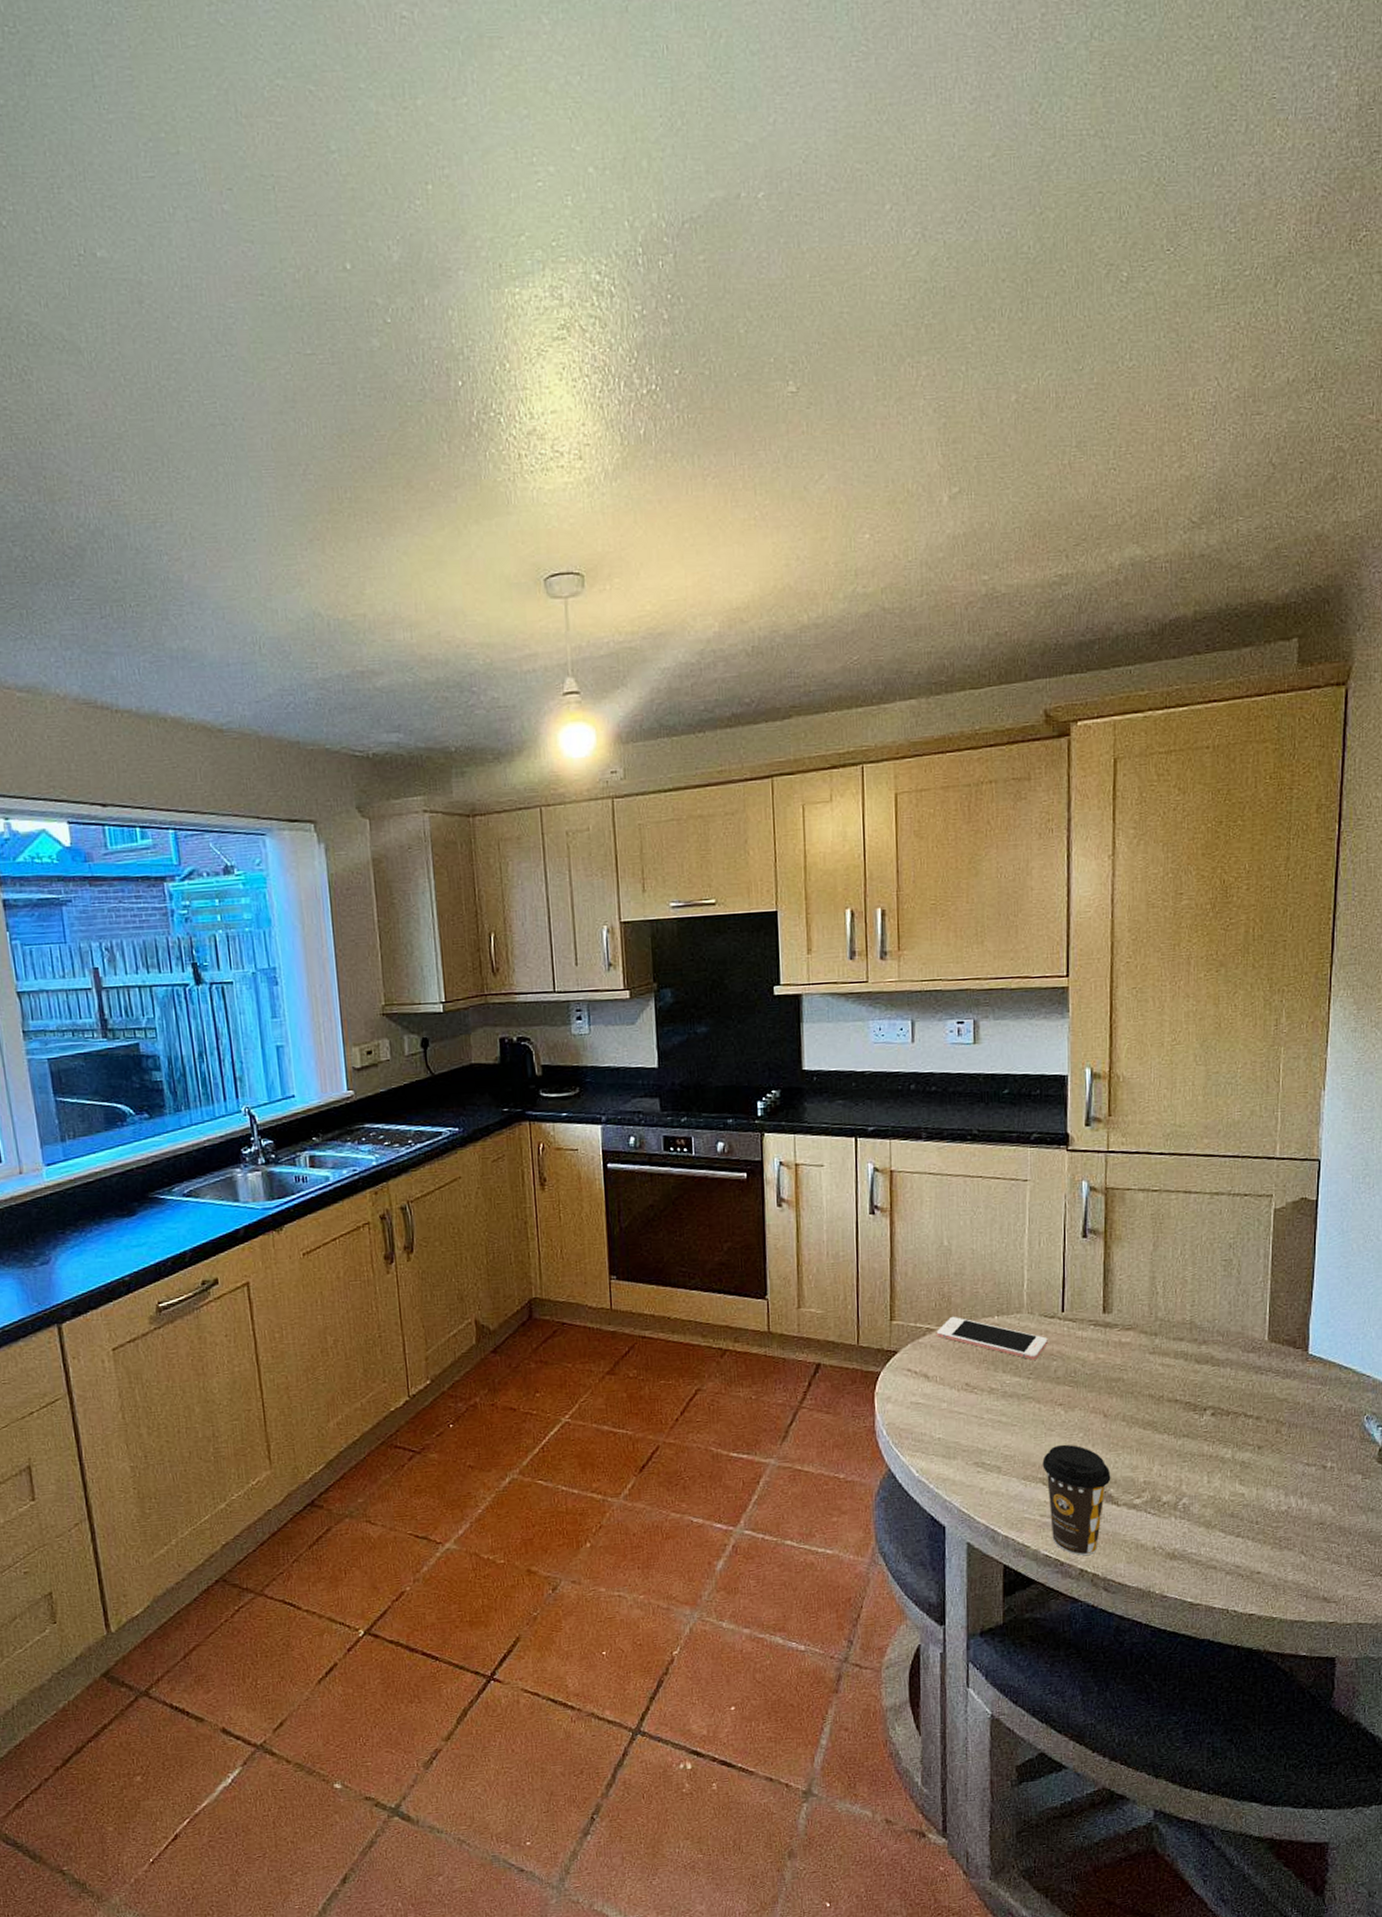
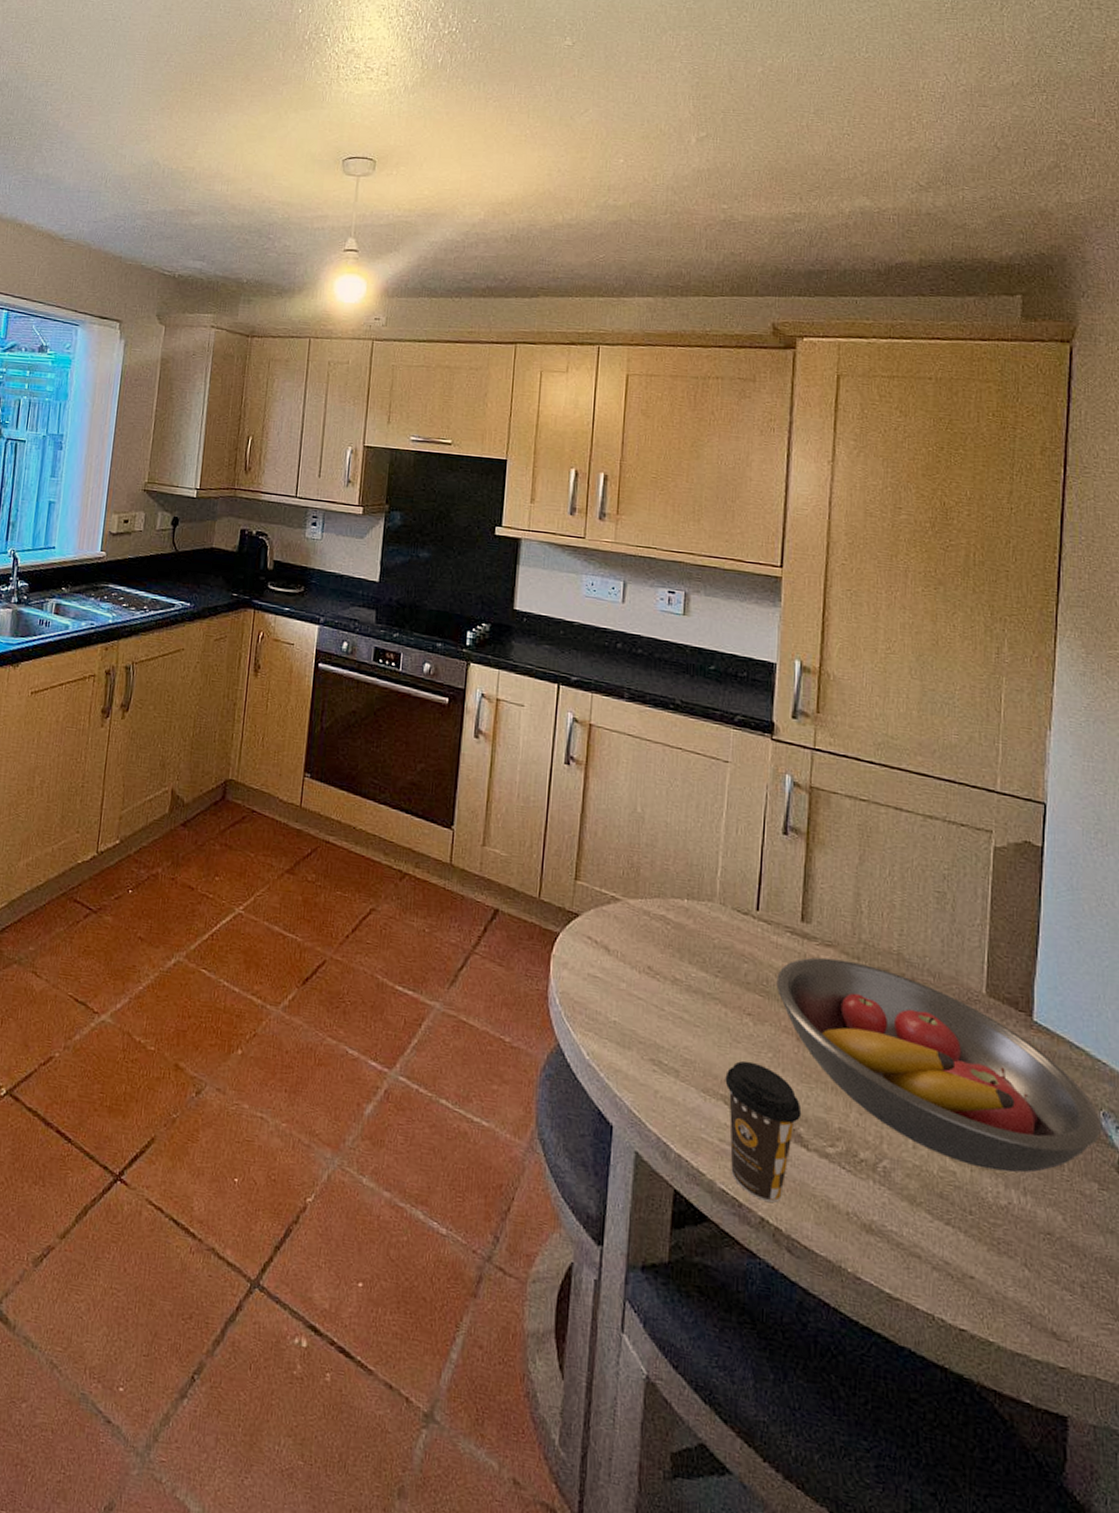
cell phone: present [936,1316,1048,1360] -> none [621,889,740,958]
fruit bowl: none [1083,1338,1365,1485] -> present [776,957,1101,1173]

